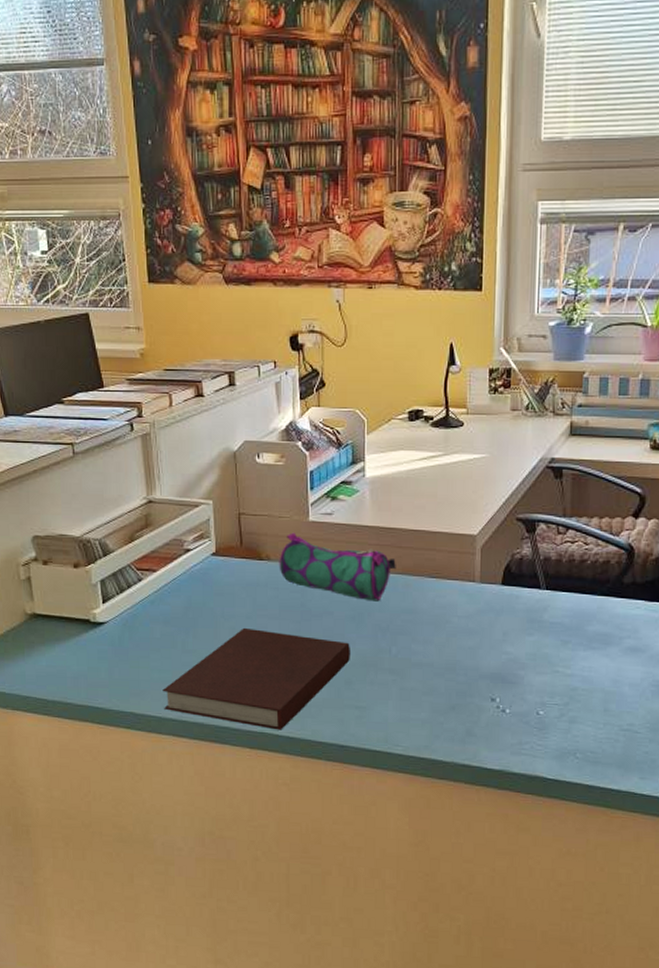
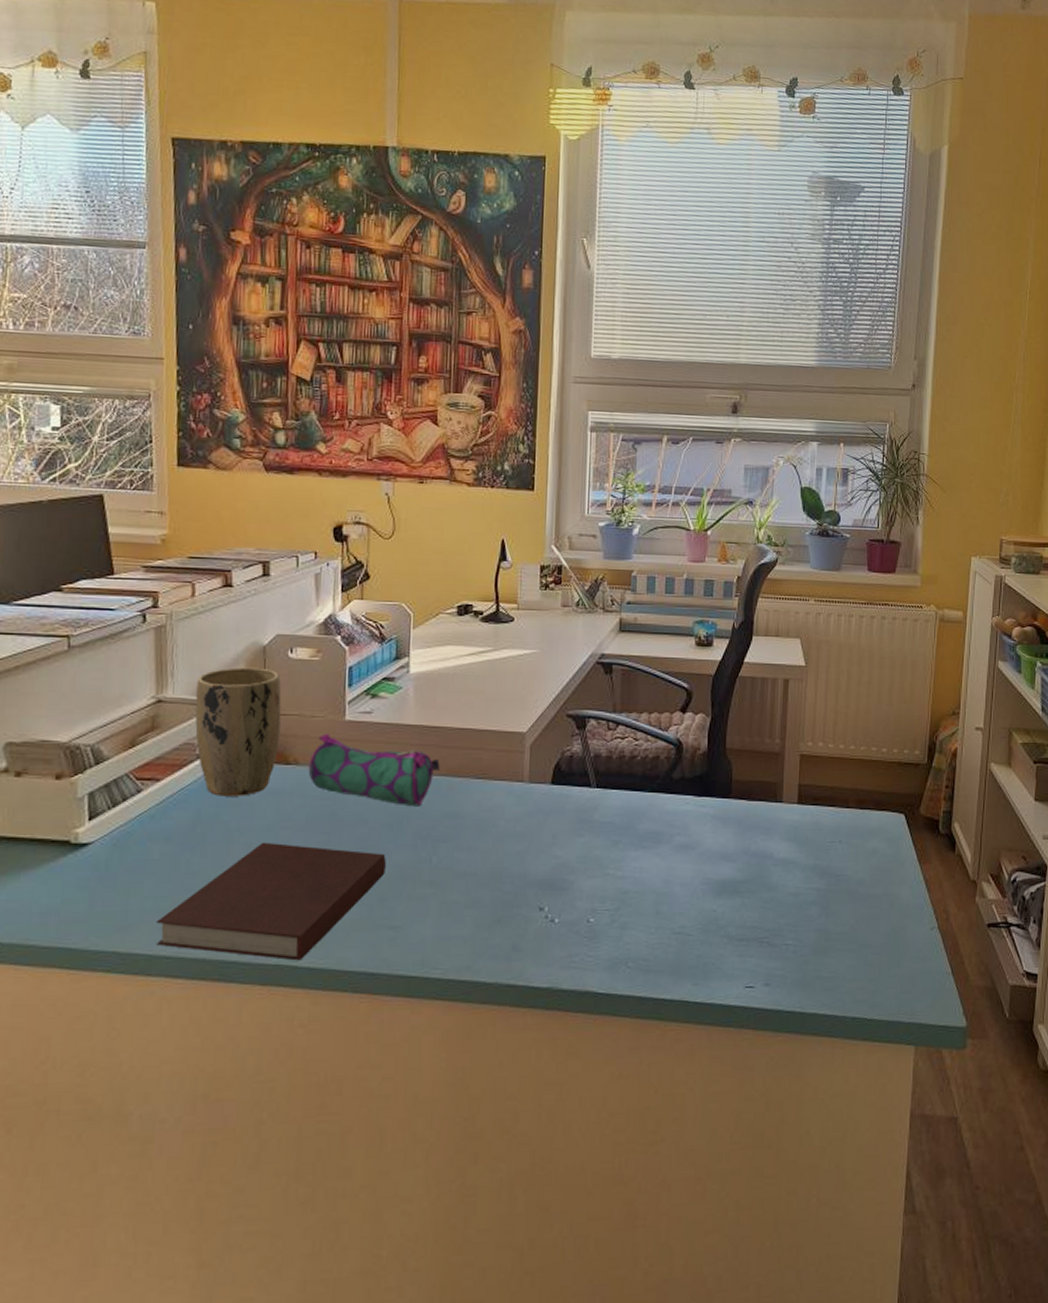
plant pot: none [179,471,252,587] -> present [195,667,282,796]

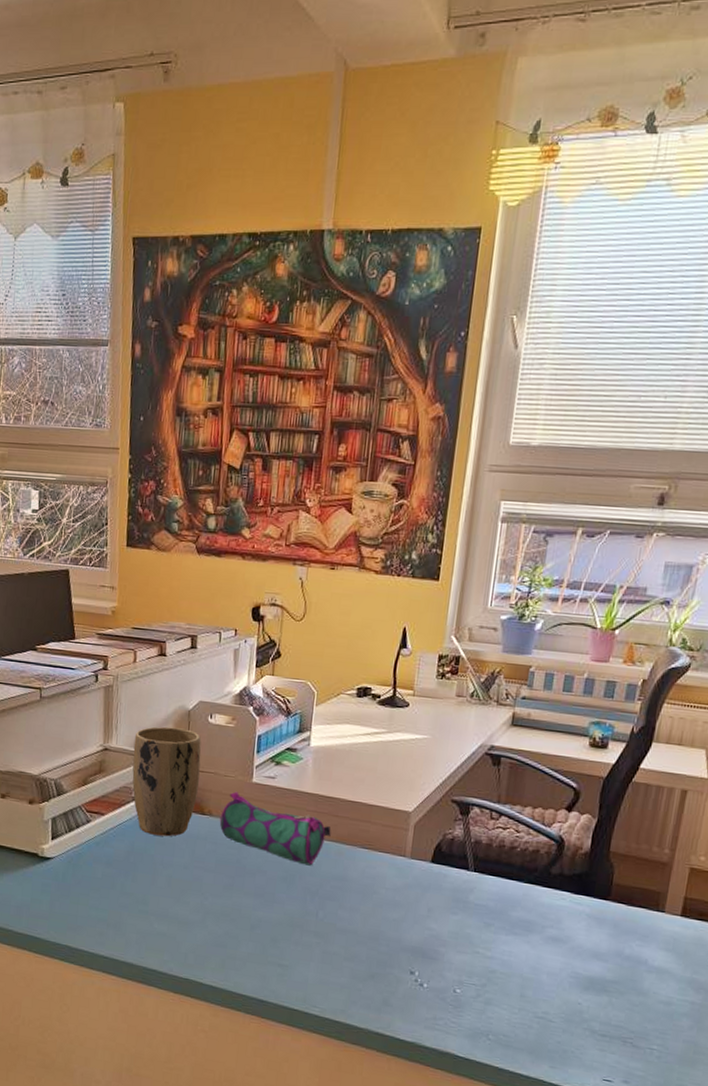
notebook: present [156,842,386,961] -> none [97,876,279,979]

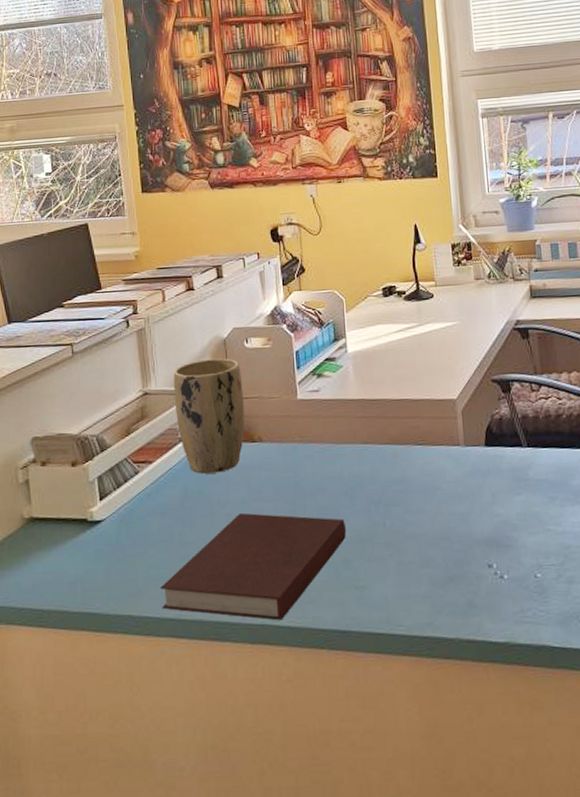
notebook: none [97,876,279,979] -> present [160,512,346,621]
pencil case: present [219,791,331,866] -> none [271,412,383,474]

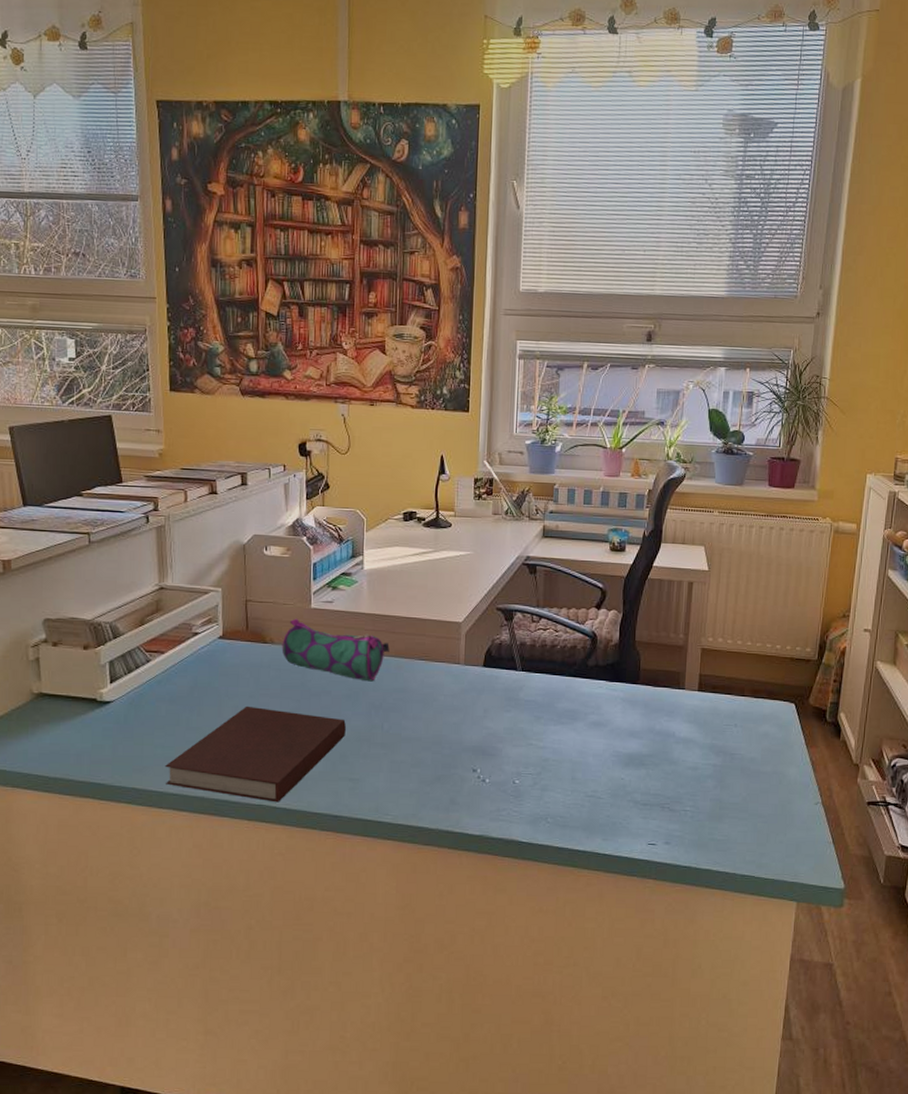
plant pot: present [173,358,245,474] -> none [190,562,259,668]
pencil case: none [271,412,383,474] -> present [282,618,390,682]

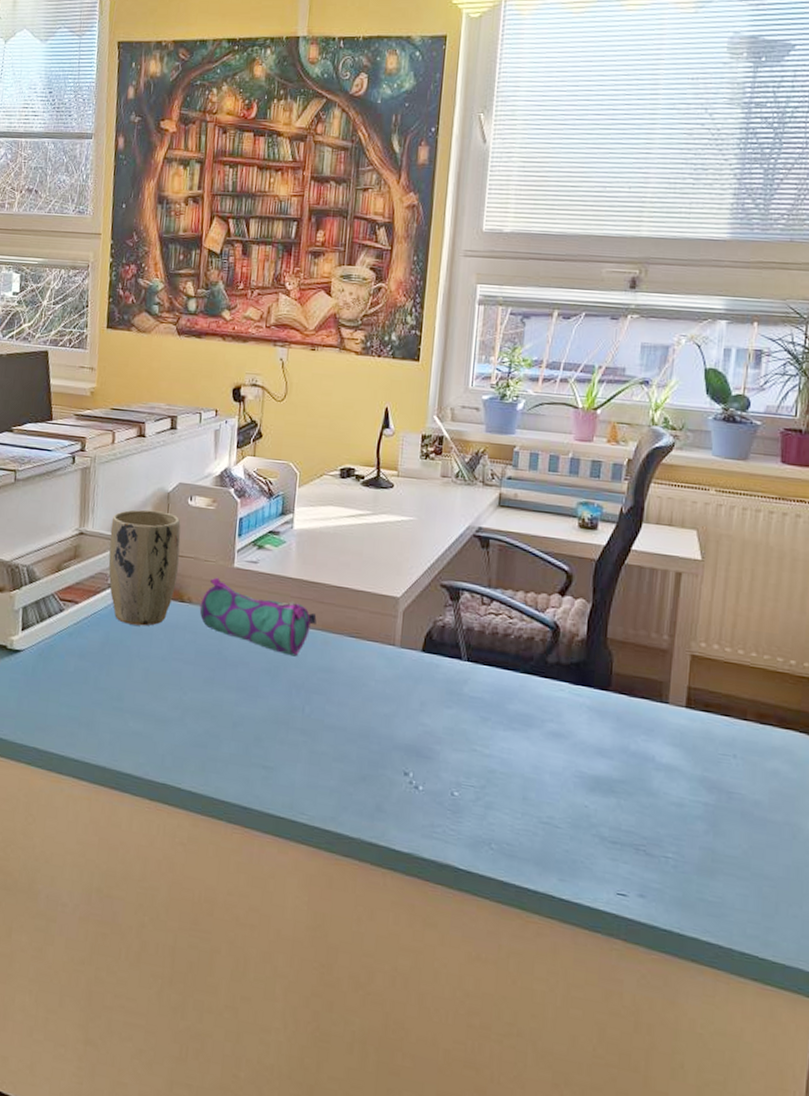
notebook: present [165,706,346,803] -> none [68,669,263,784]
plant pot: none [190,562,259,668] -> present [108,509,181,626]

